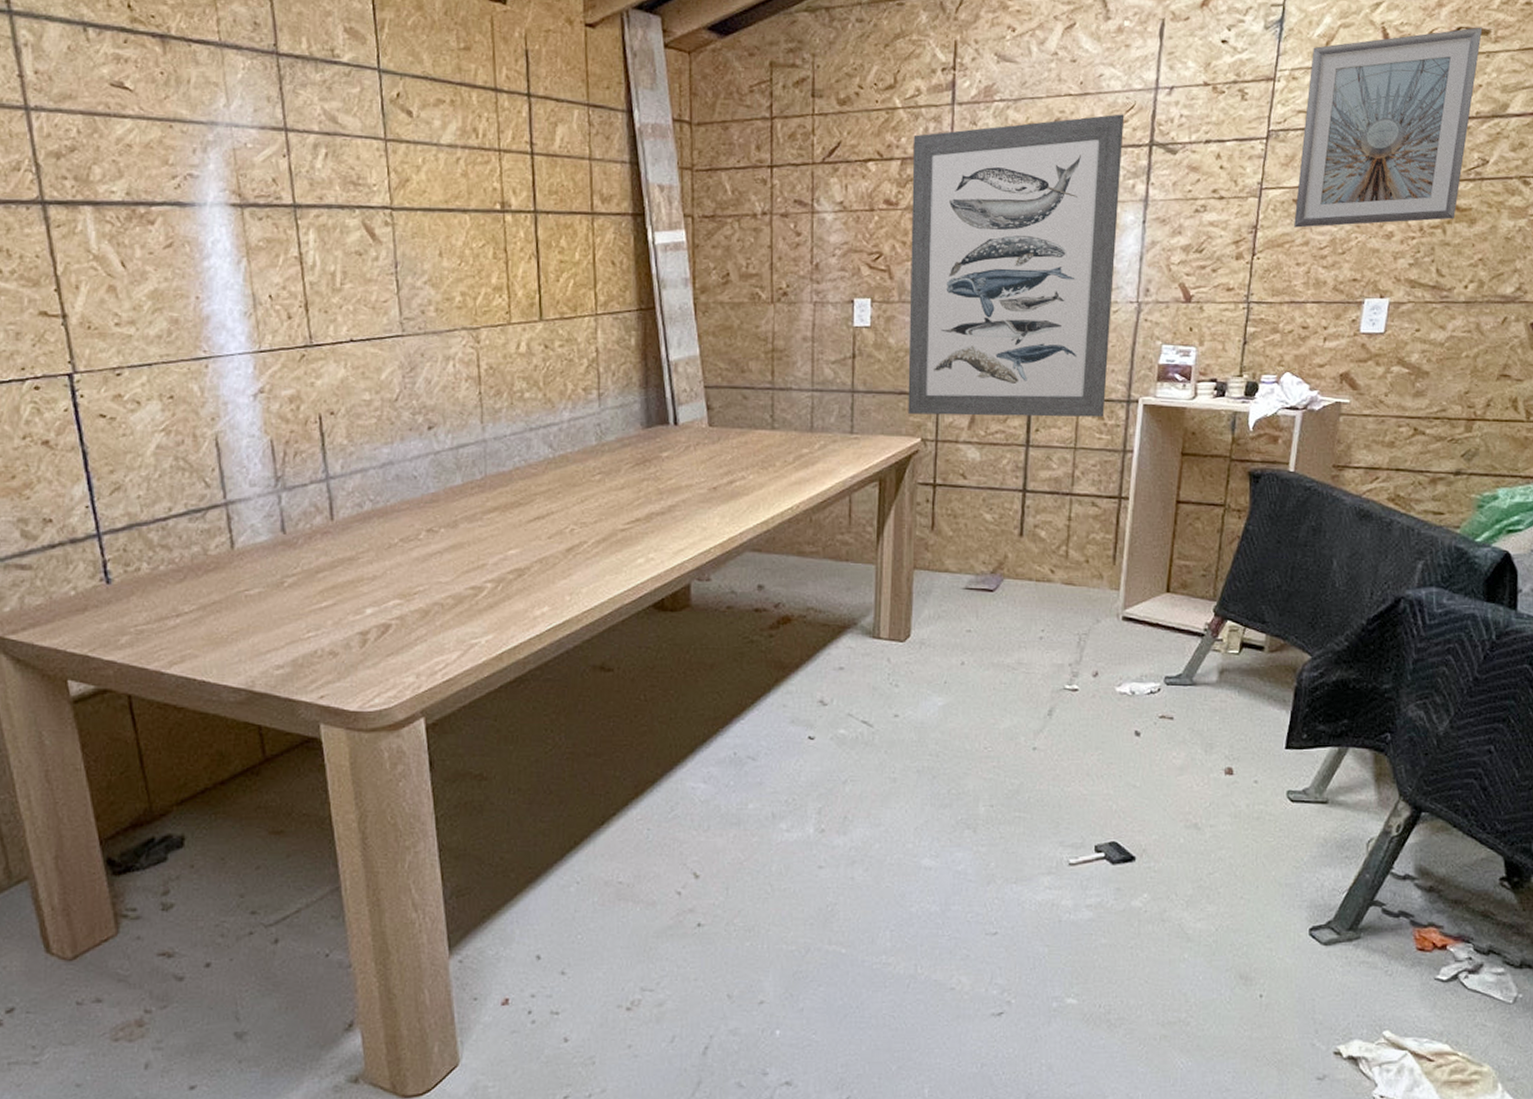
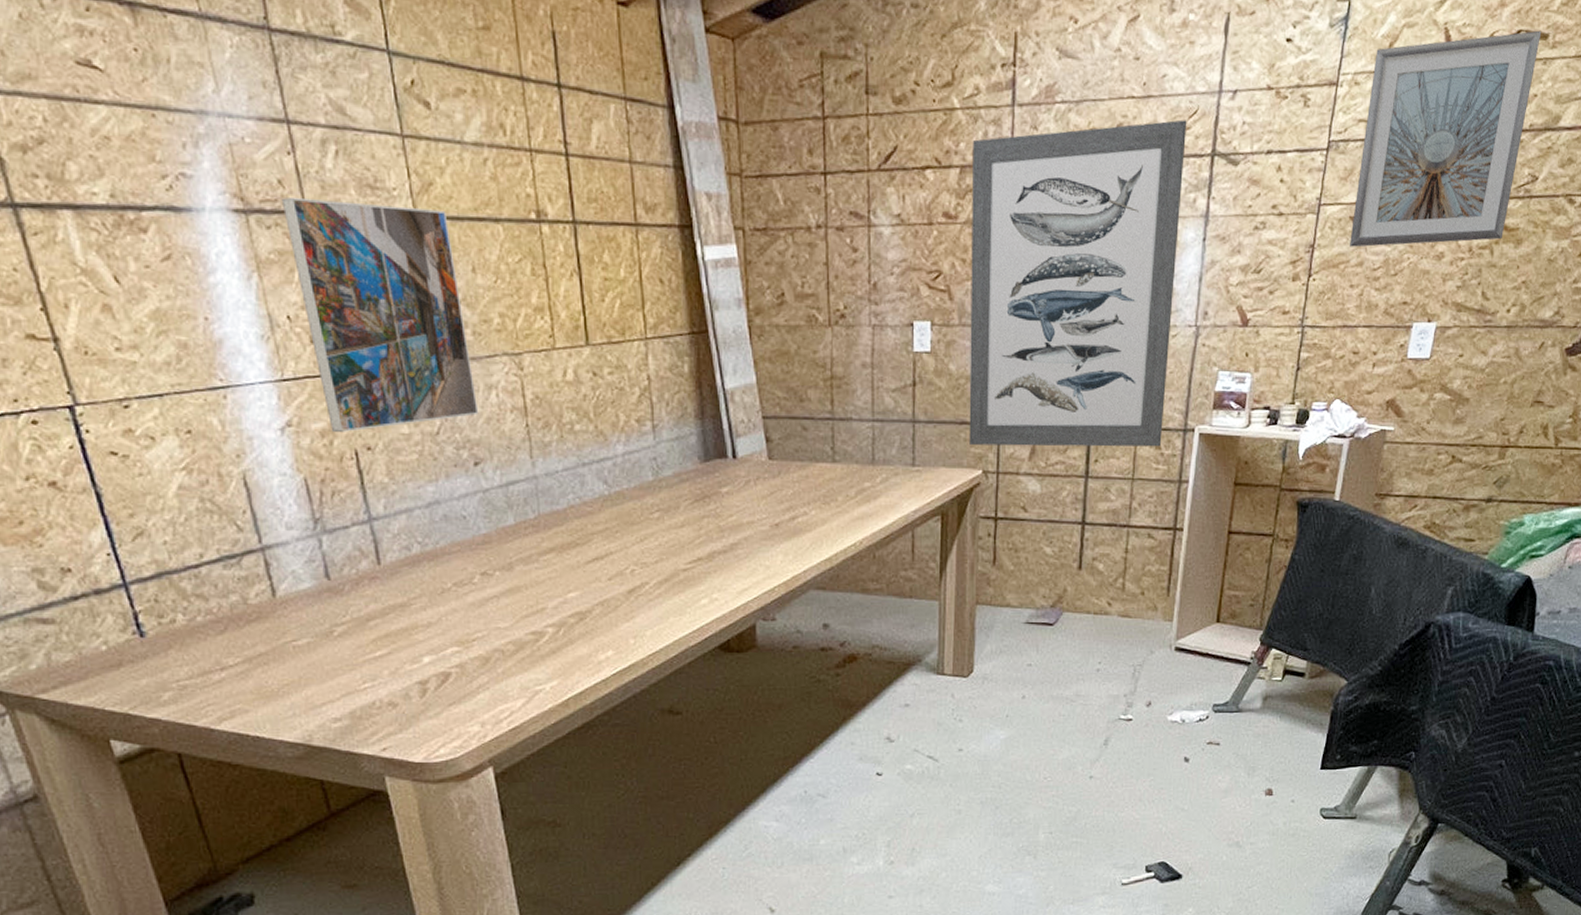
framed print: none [274,192,436,399] -> present [281,196,479,433]

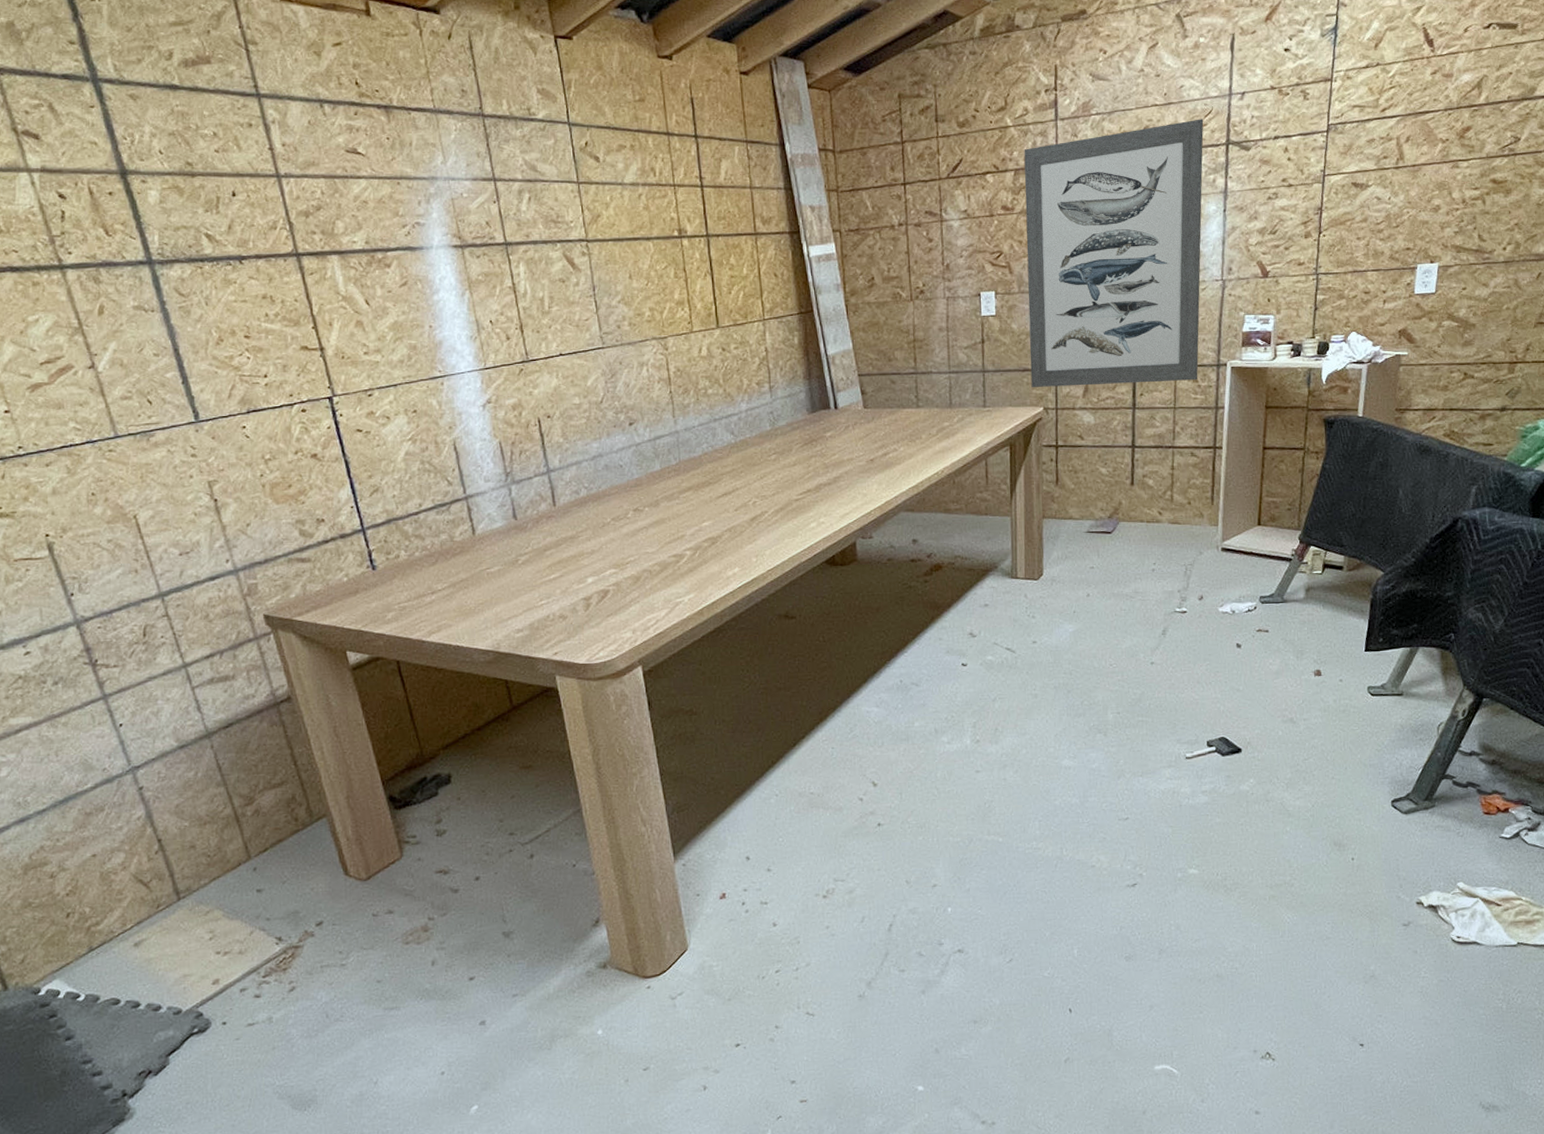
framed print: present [281,196,479,433] -> none [488,233,633,406]
picture frame: present [1350,30,1542,247] -> none [1353,22,1511,207]

